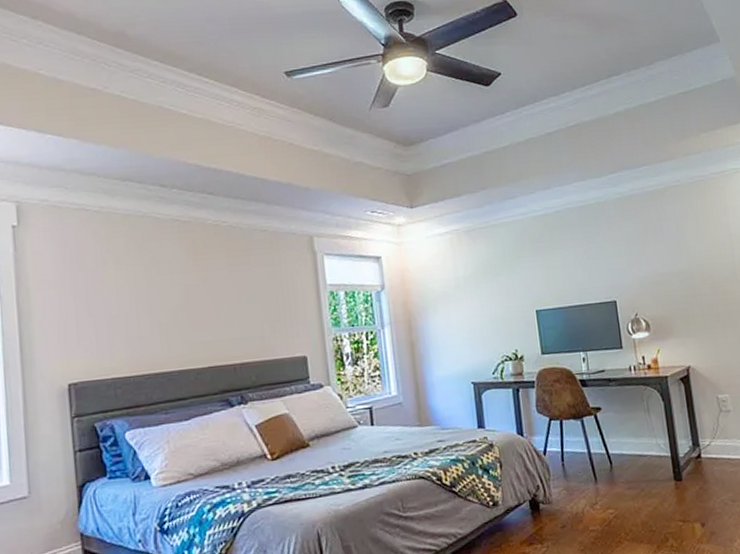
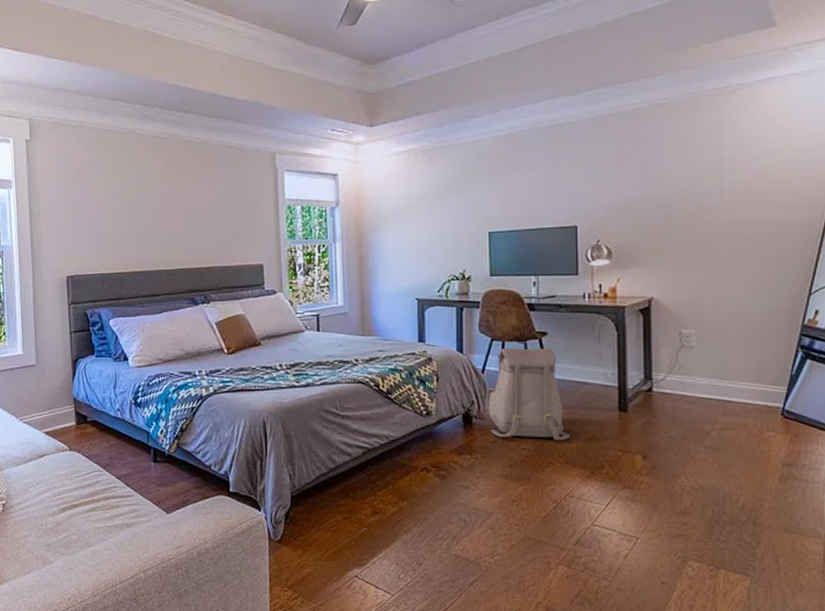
backpack: none [550,423,634,521] -> present [487,348,570,441]

